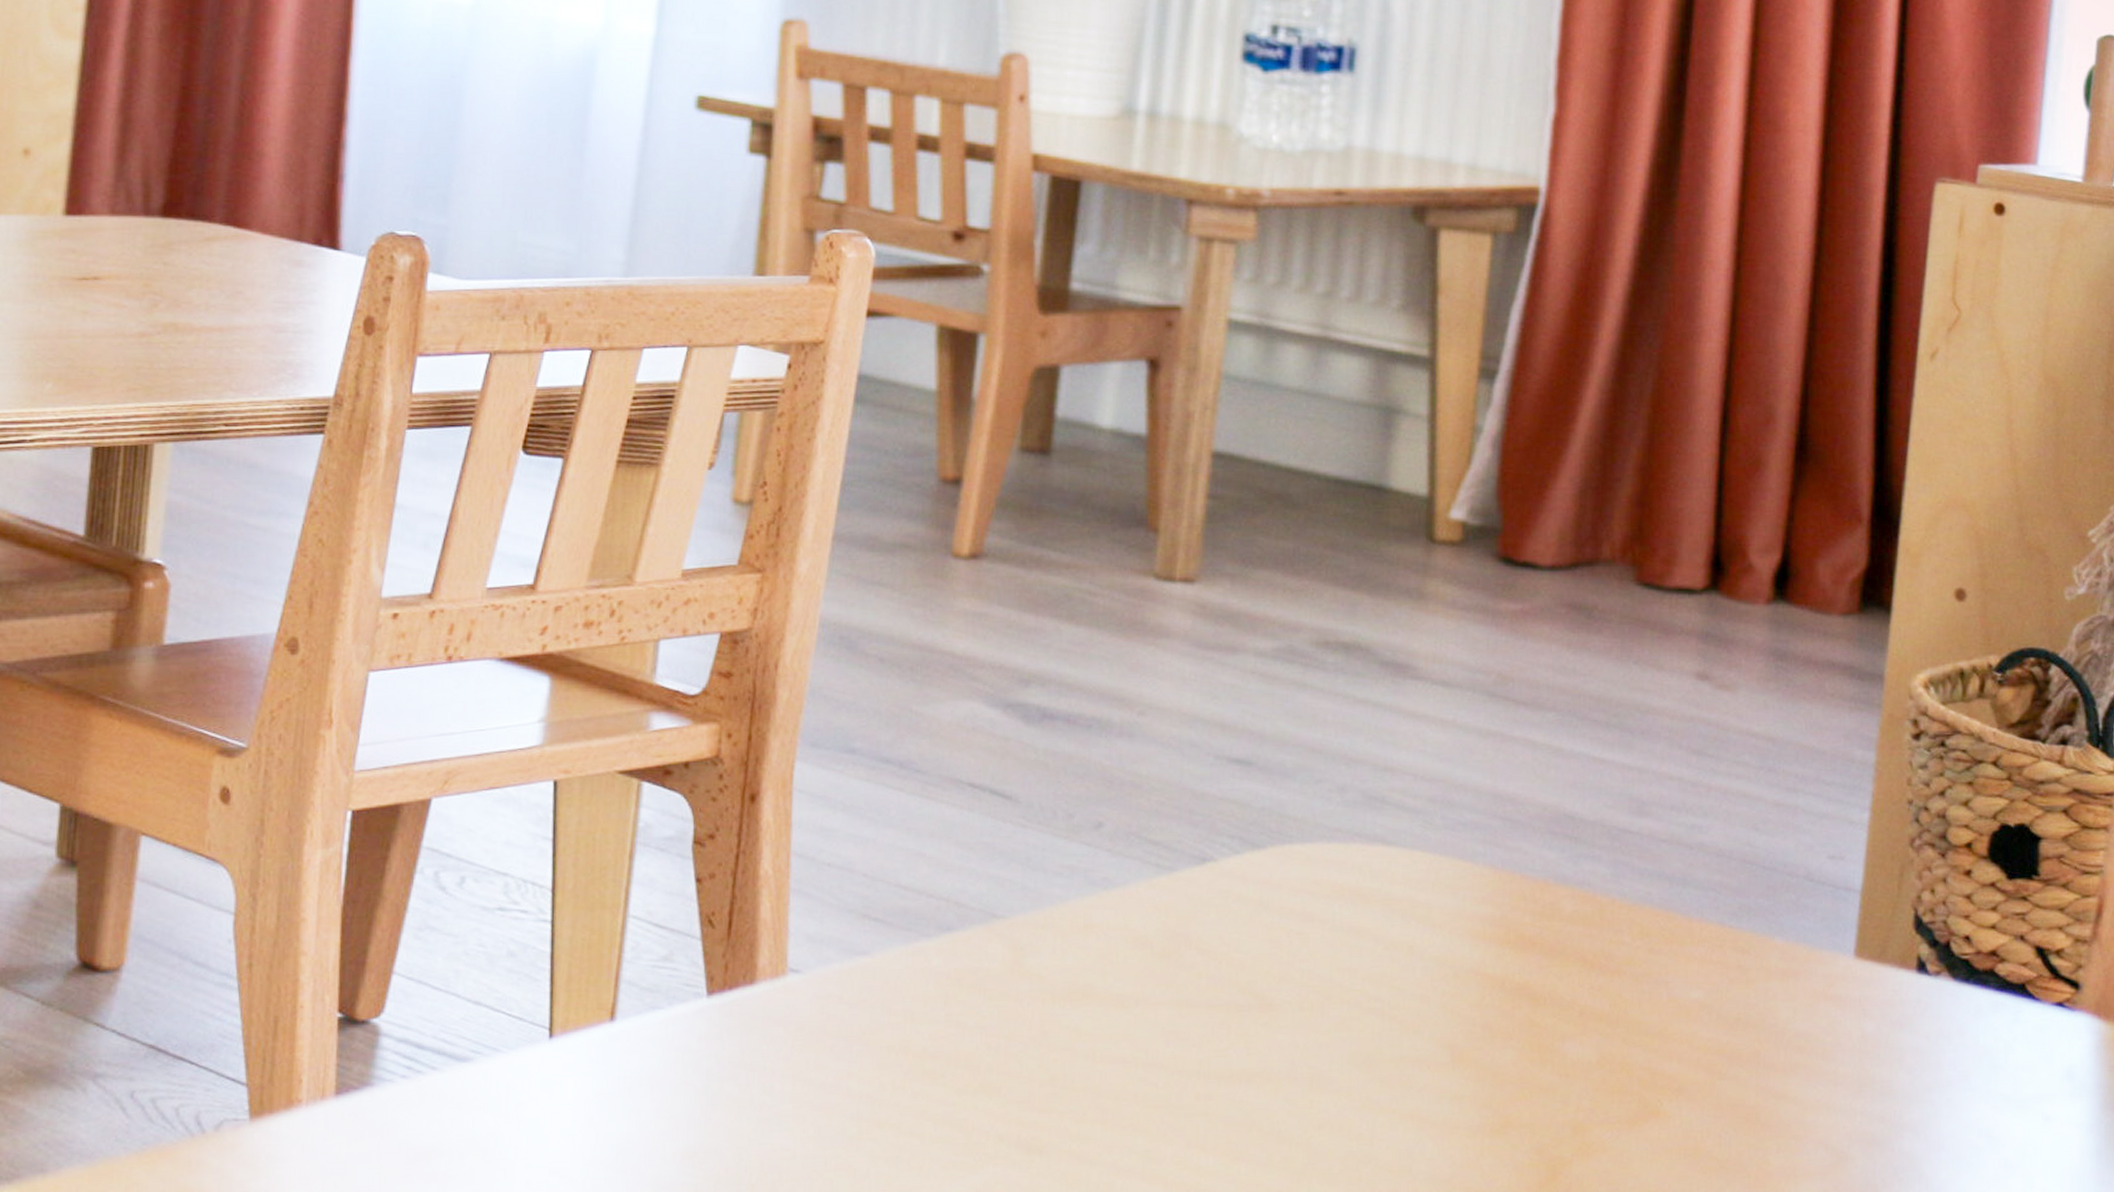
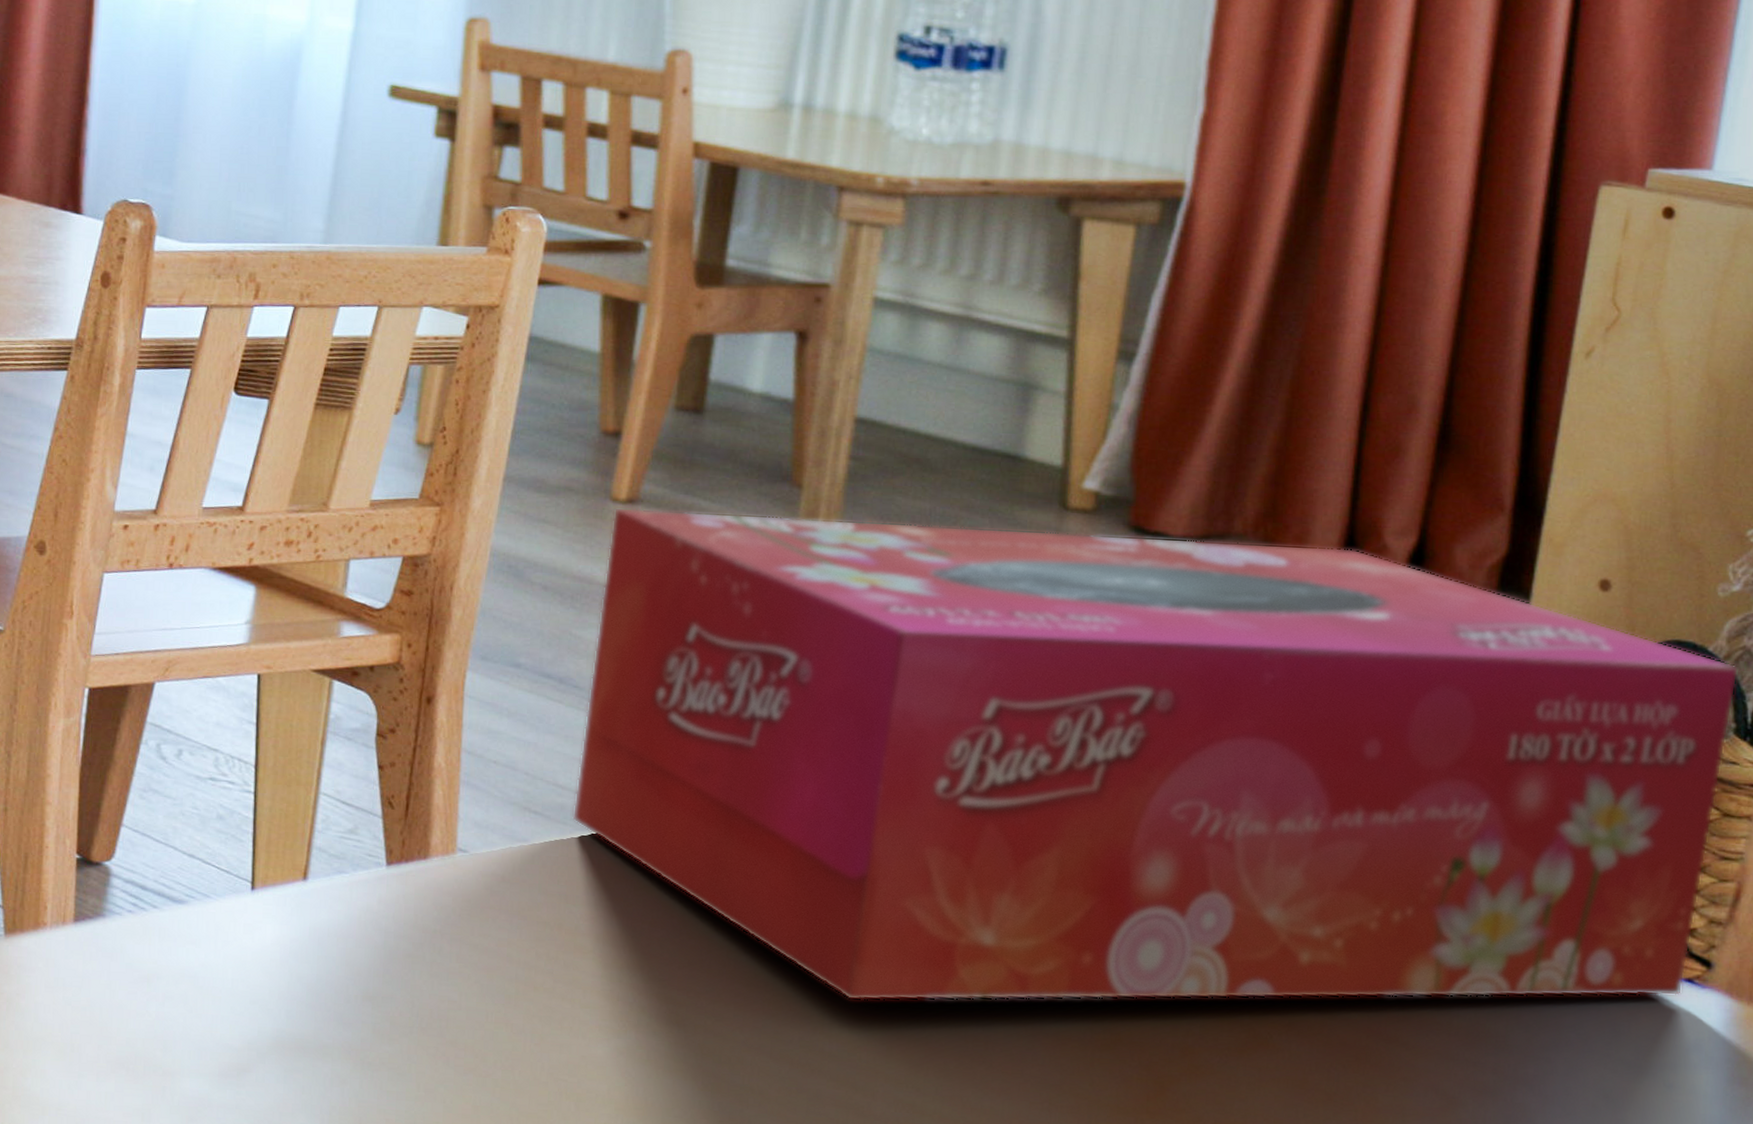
tissue box: none [917,563,2089,1106] -> present [572,507,1739,1001]

